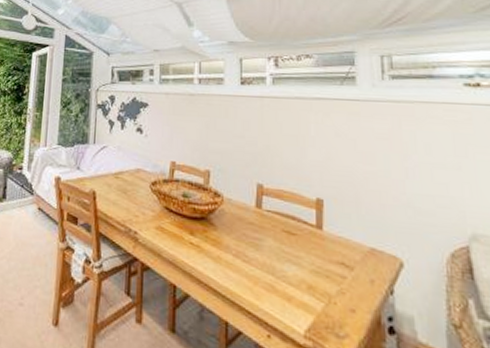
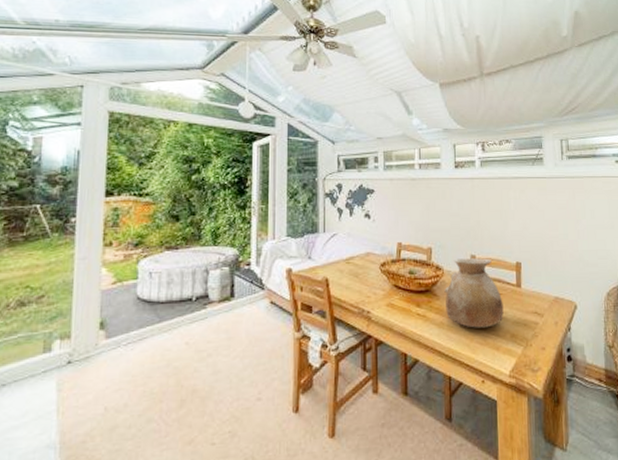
vase: none [223,186,298,272] -> present [444,258,504,328]

